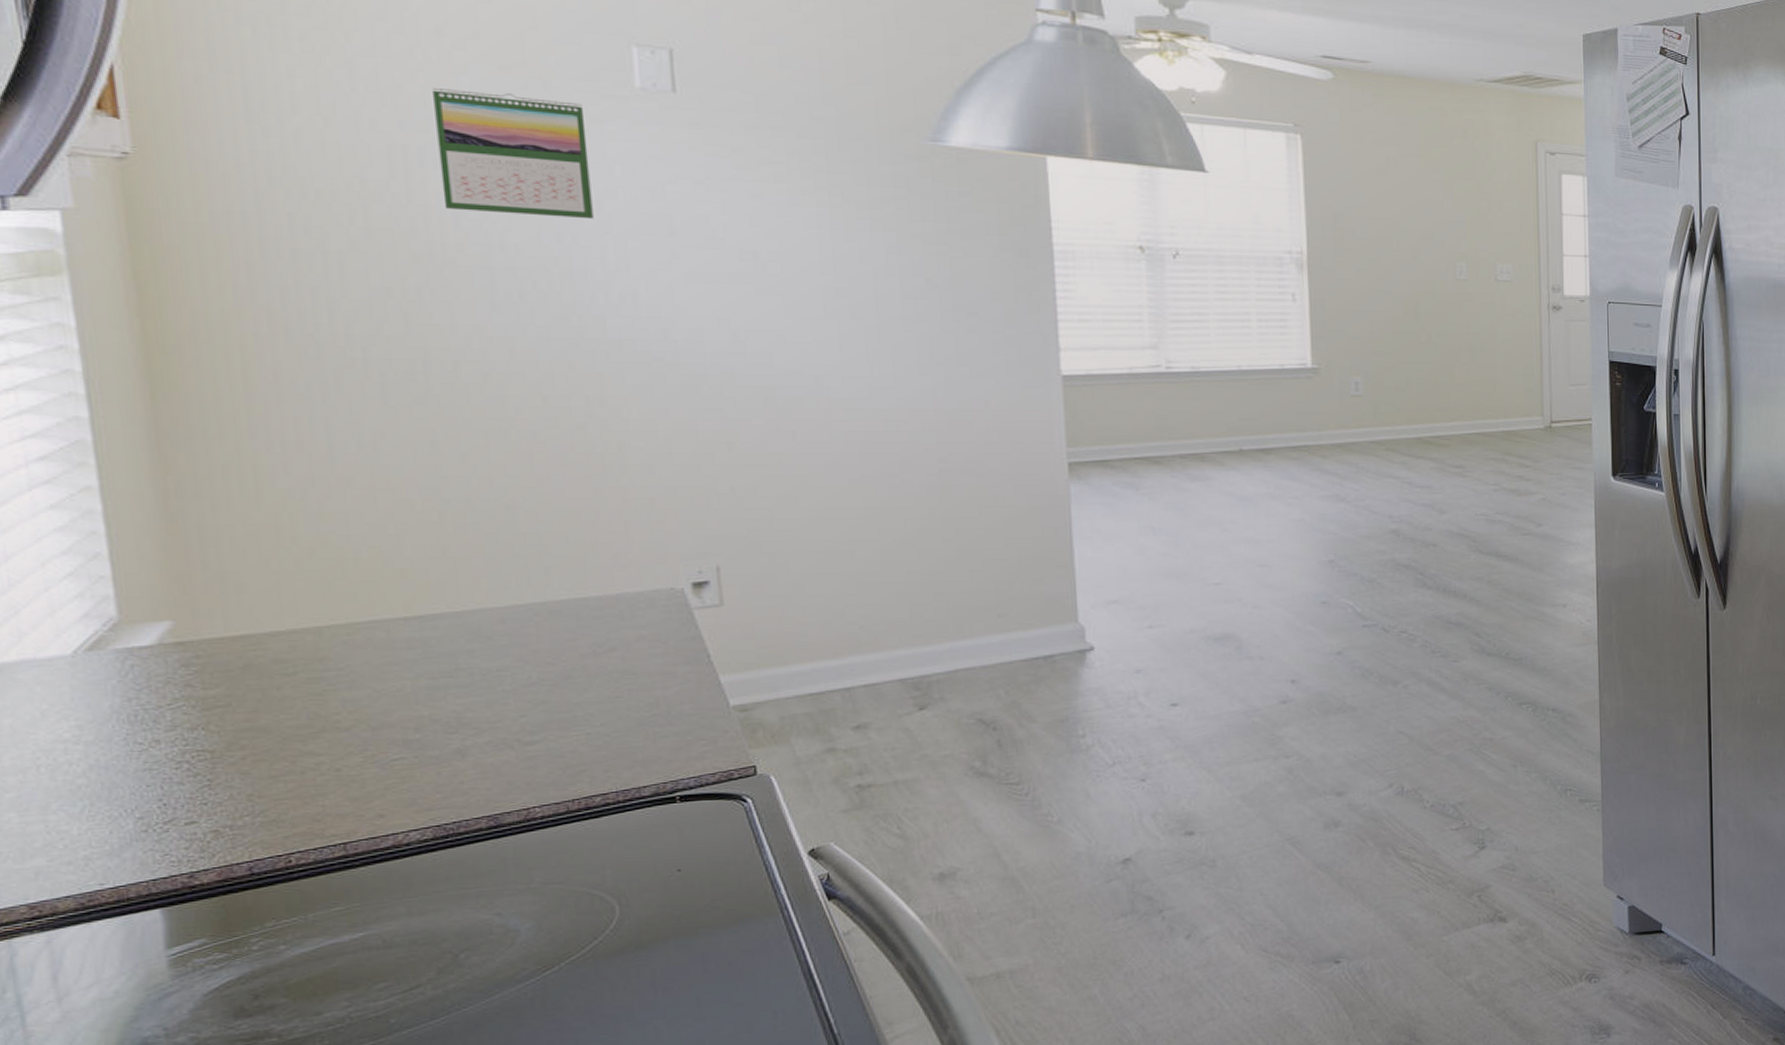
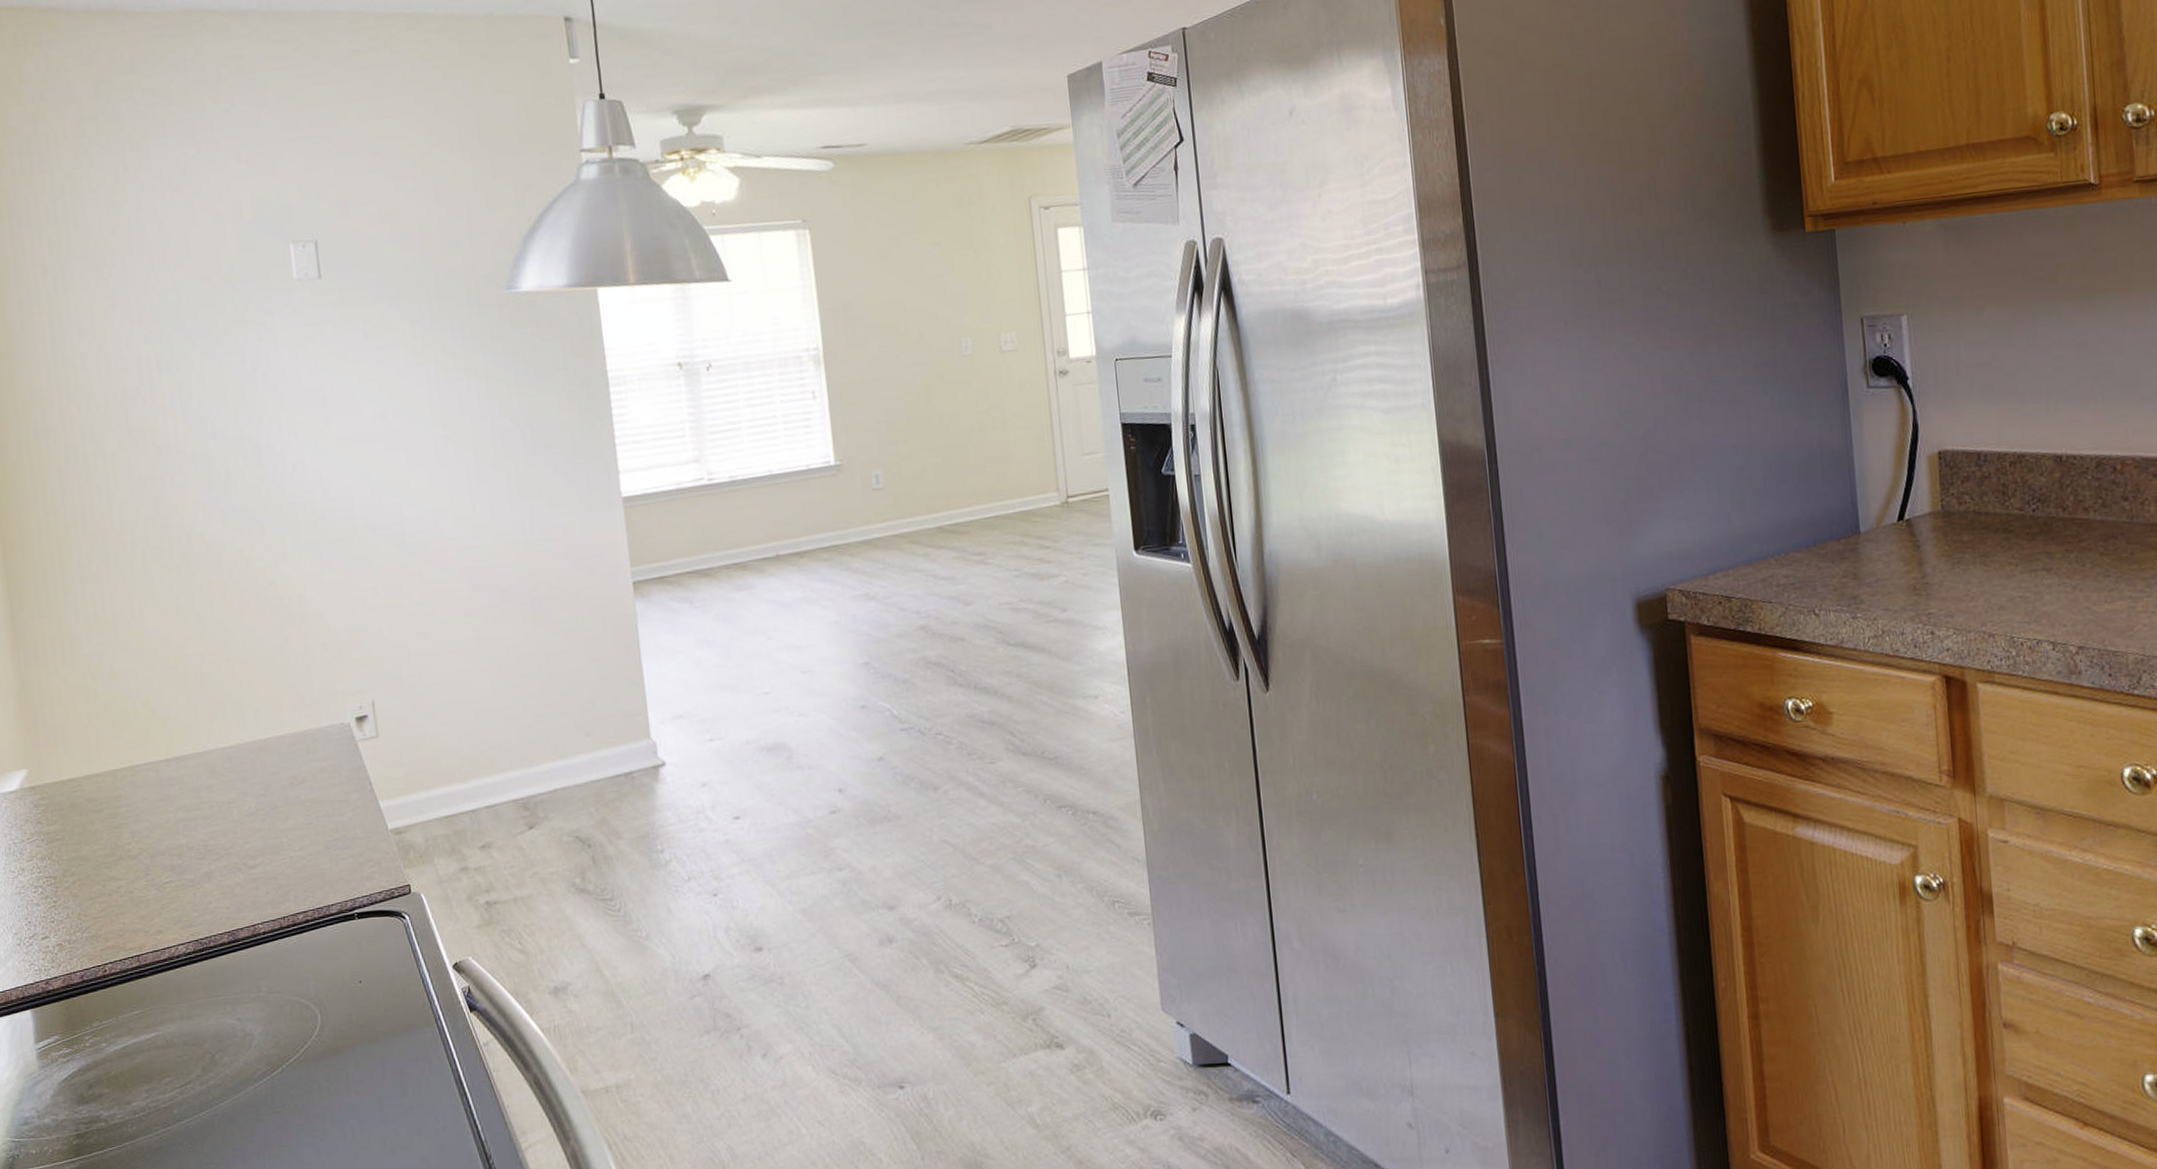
calendar: present [433,87,594,220] -> none [163,300,272,406]

